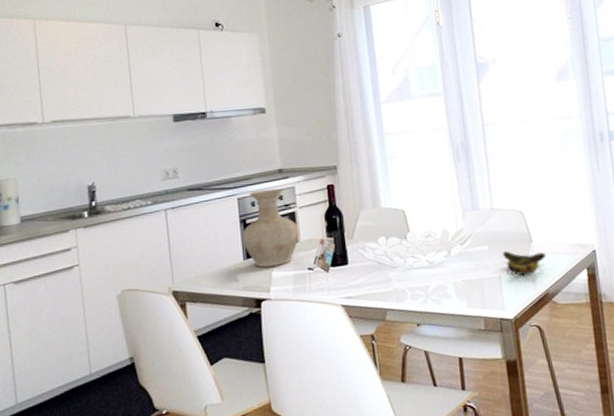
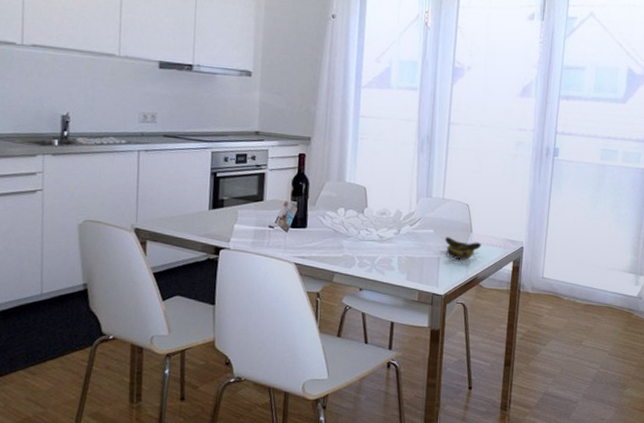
vase: present [242,188,299,267] -> none [210,147,266,220]

